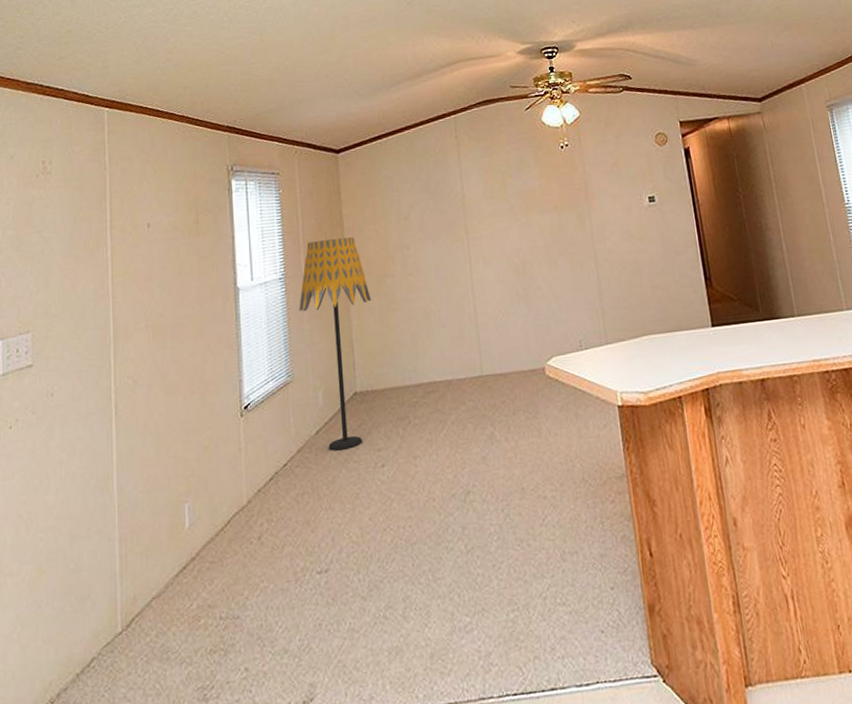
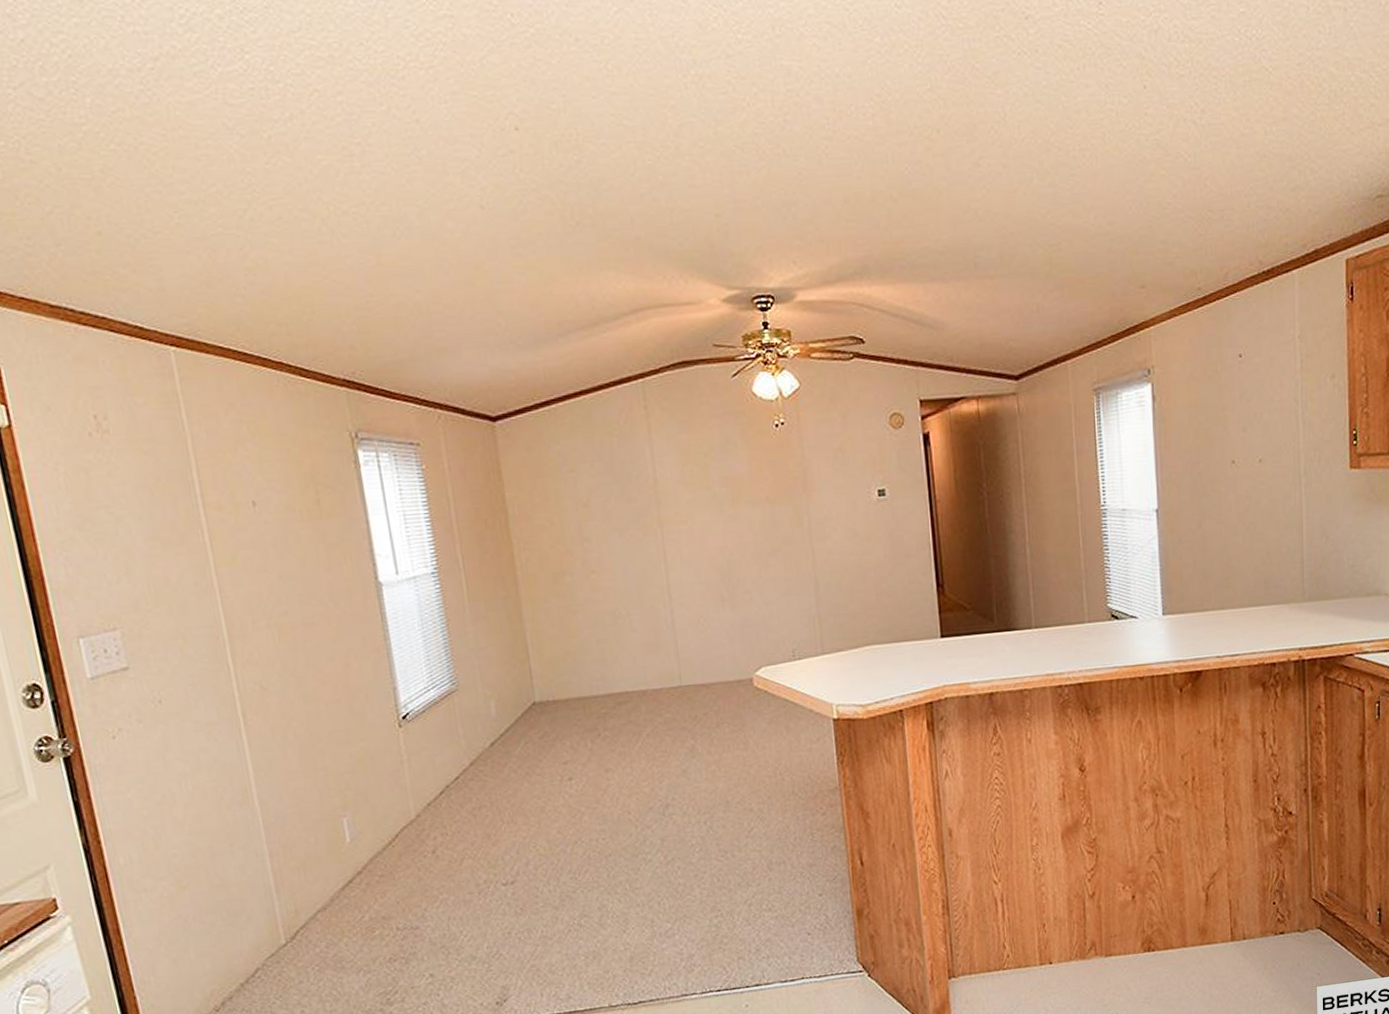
floor lamp: present [299,237,372,451] -> none [459,526,548,764]

